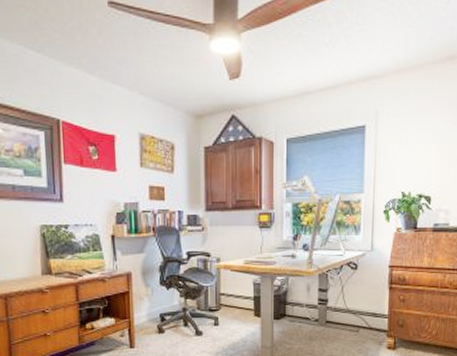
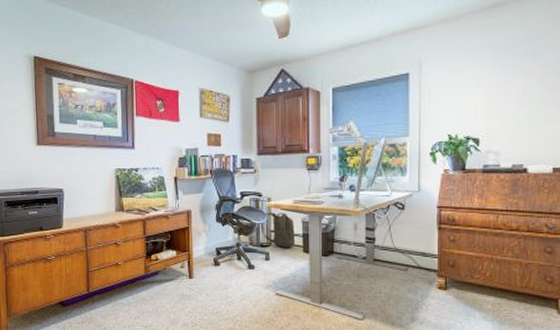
backpack: none [208,274,247,312] -> present [260,213,296,248]

